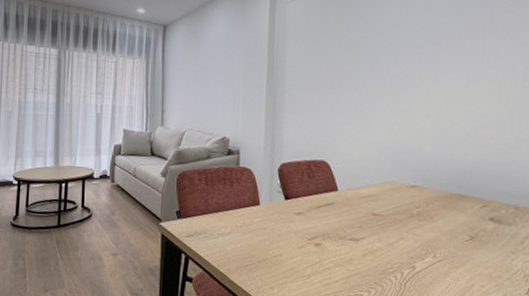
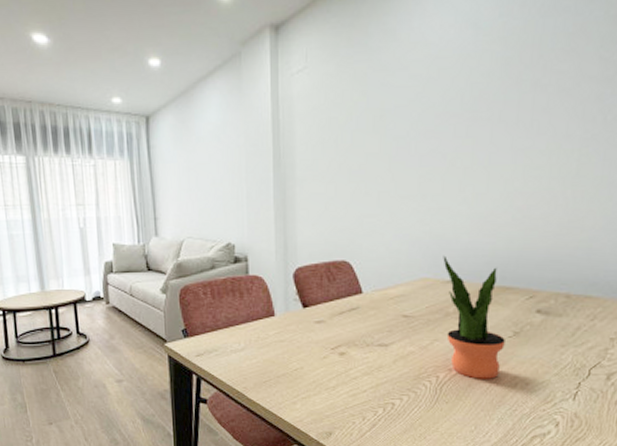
potted plant: none [408,163,462,279] -> present [443,255,505,379]

